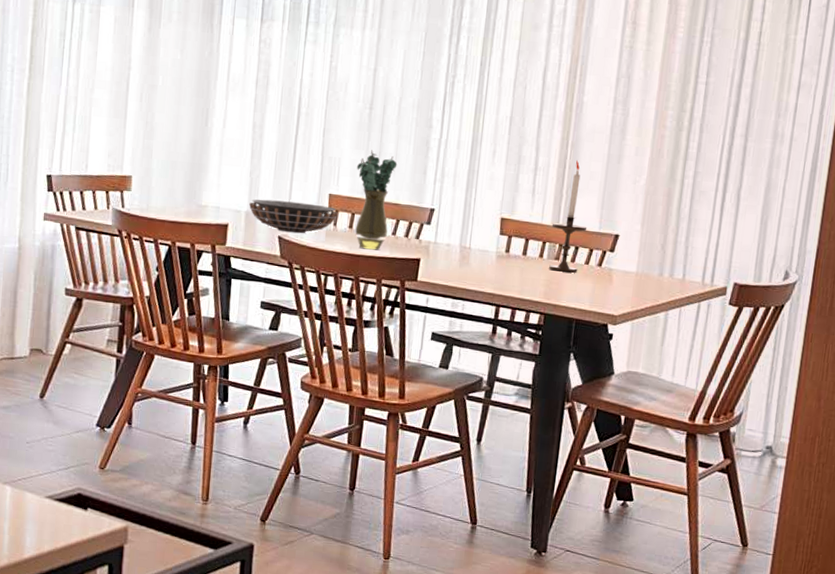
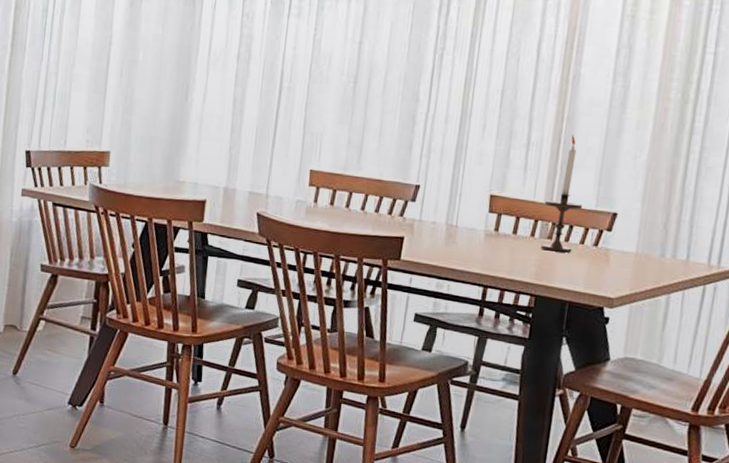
decorative bowl: present [249,199,338,234] -> none [228,175,319,211]
vase: present [355,150,397,250] -> none [336,125,382,228]

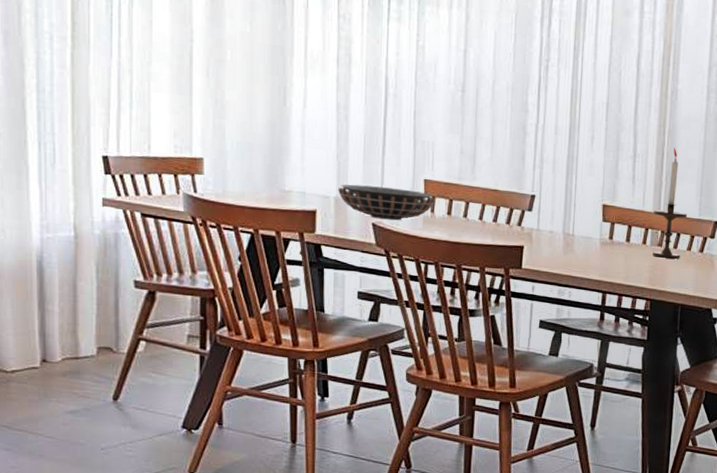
decorative bowl: none [228,175,319,211] -> present [338,184,435,221]

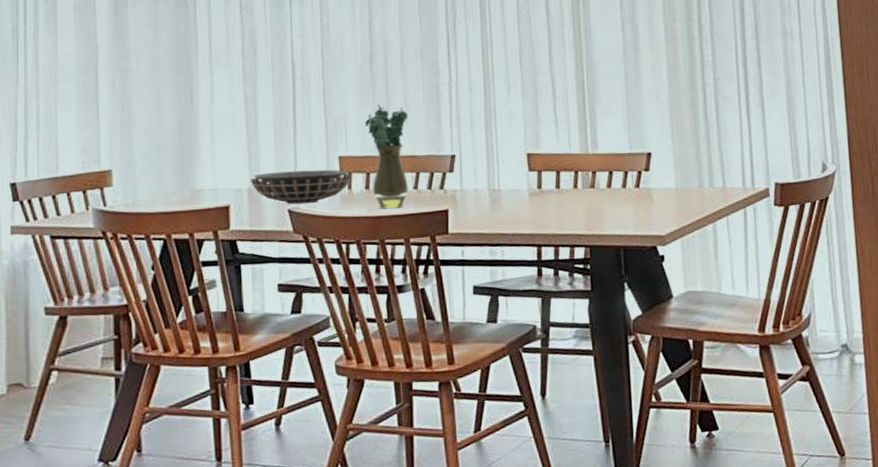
vase: none [452,134,494,238] -> present [365,104,408,209]
candlestick: present [652,148,688,259] -> none [581,84,618,200]

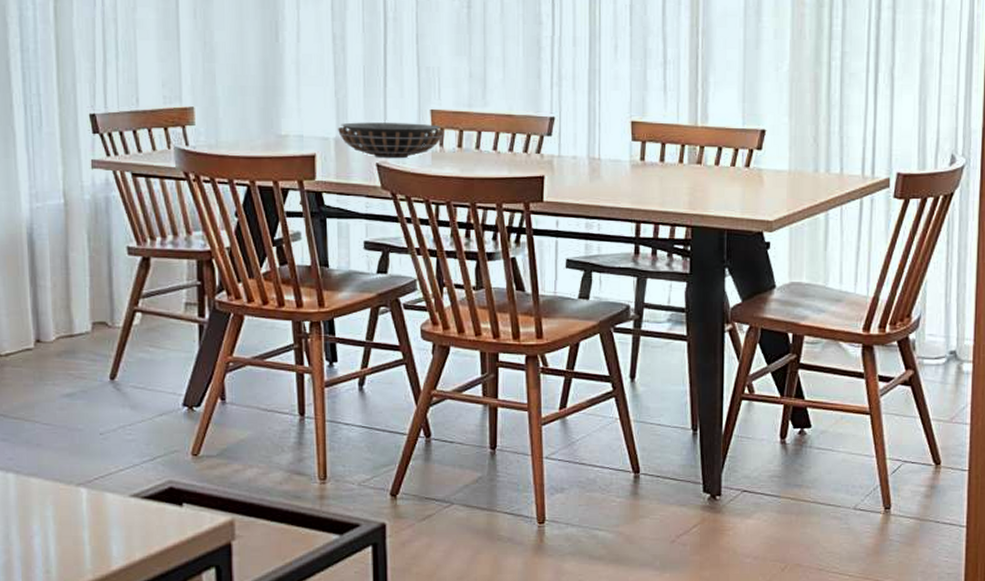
vase: present [365,104,408,209] -> none [460,55,506,171]

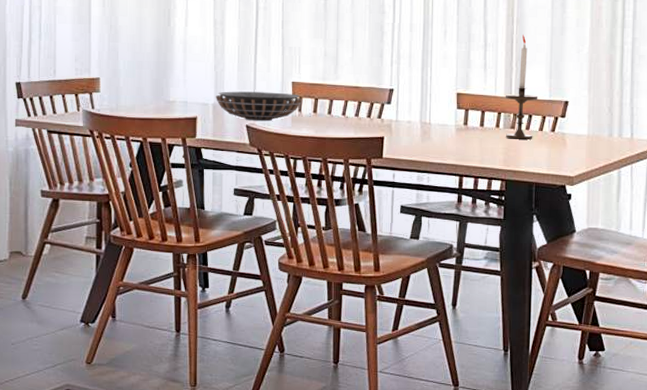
candlestick: none [689,49,729,177] -> present [505,35,538,140]

